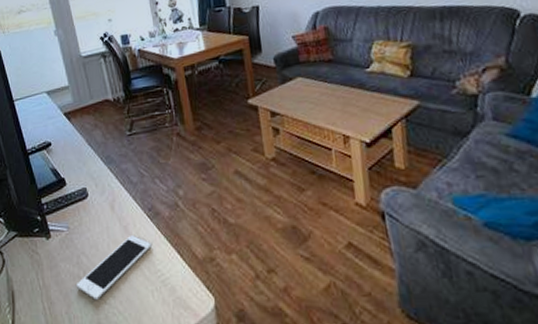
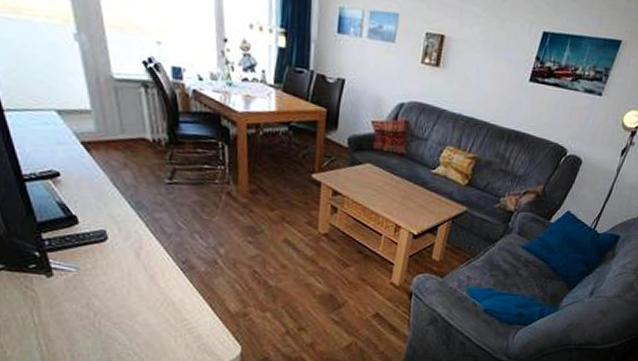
cell phone: present [77,236,152,300] -> none [85,285,181,340]

